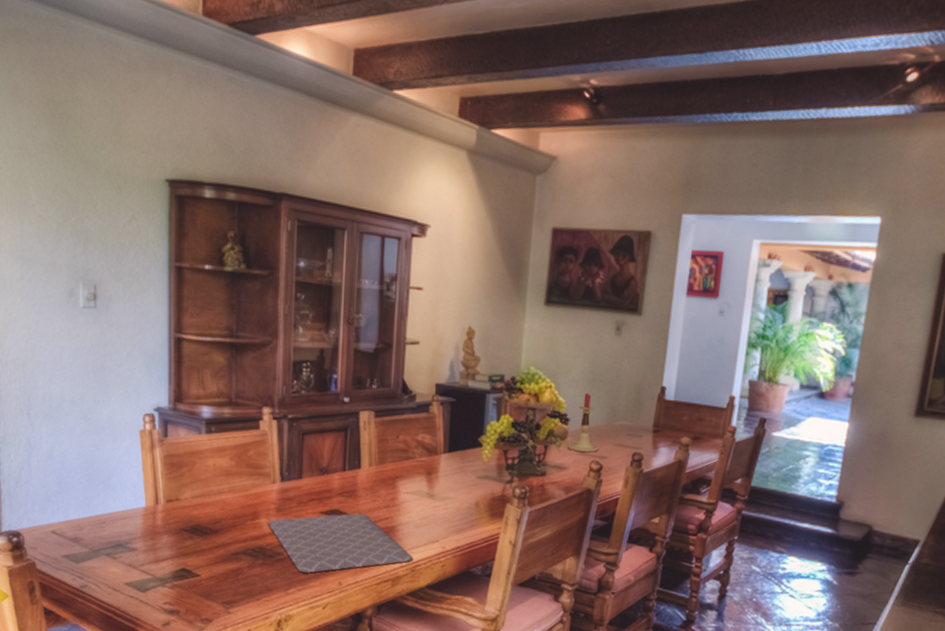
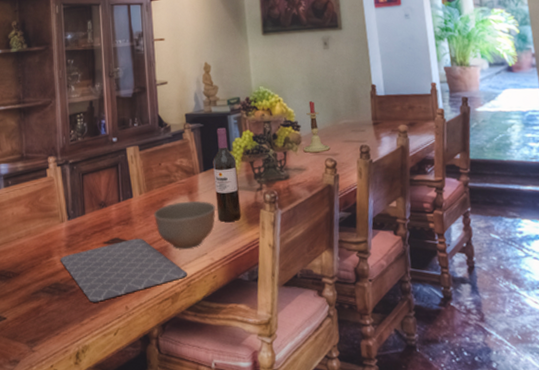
bowl: none [383,481,456,533] -> present [154,200,216,249]
wine bottle: none [456,406,488,512] -> present [213,127,241,223]

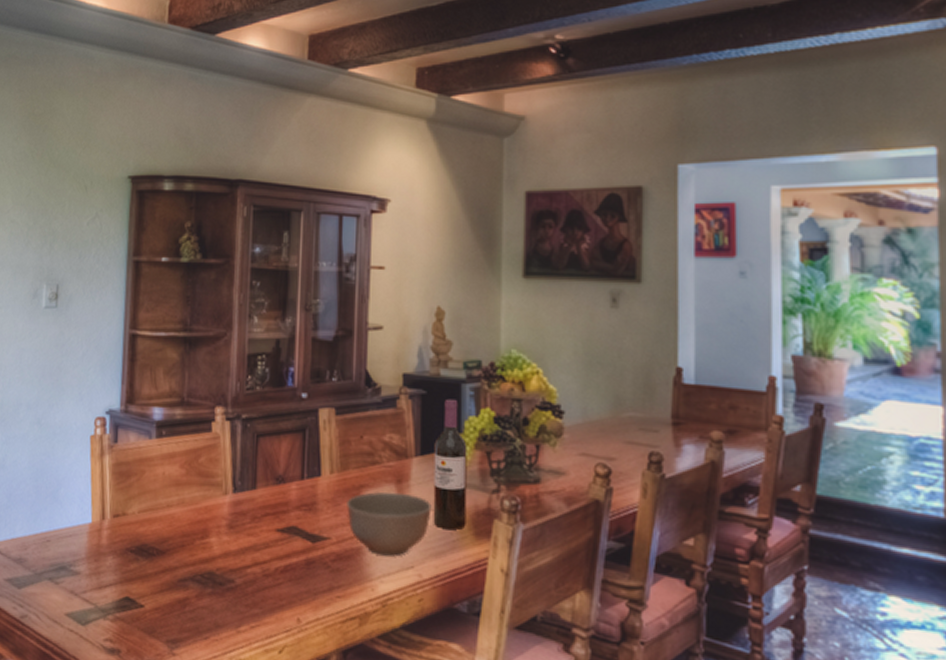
placemat: present [60,238,188,302] -> none [218,530,385,607]
candlestick: present [303,100,331,154] -> none [565,378,605,454]

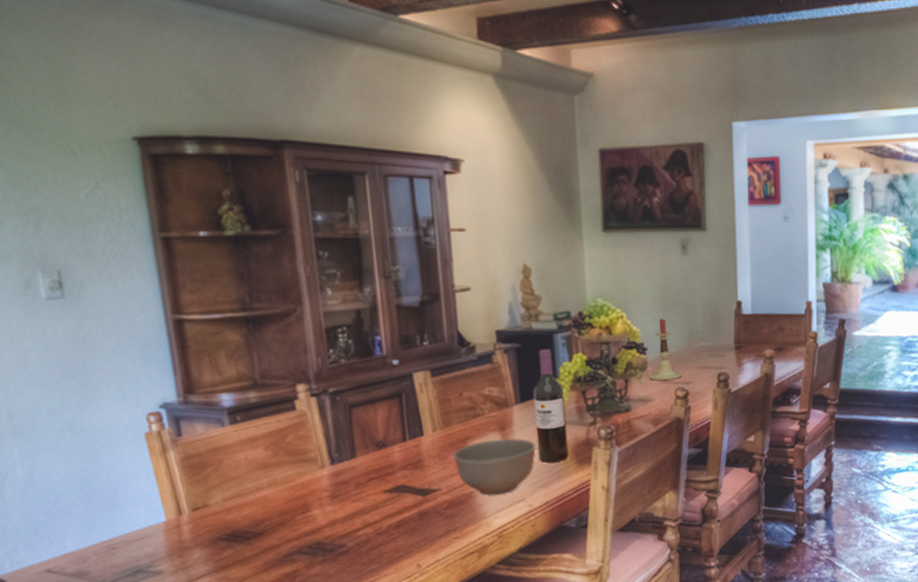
candlestick: none [565,378,605,454] -> present [649,318,683,382]

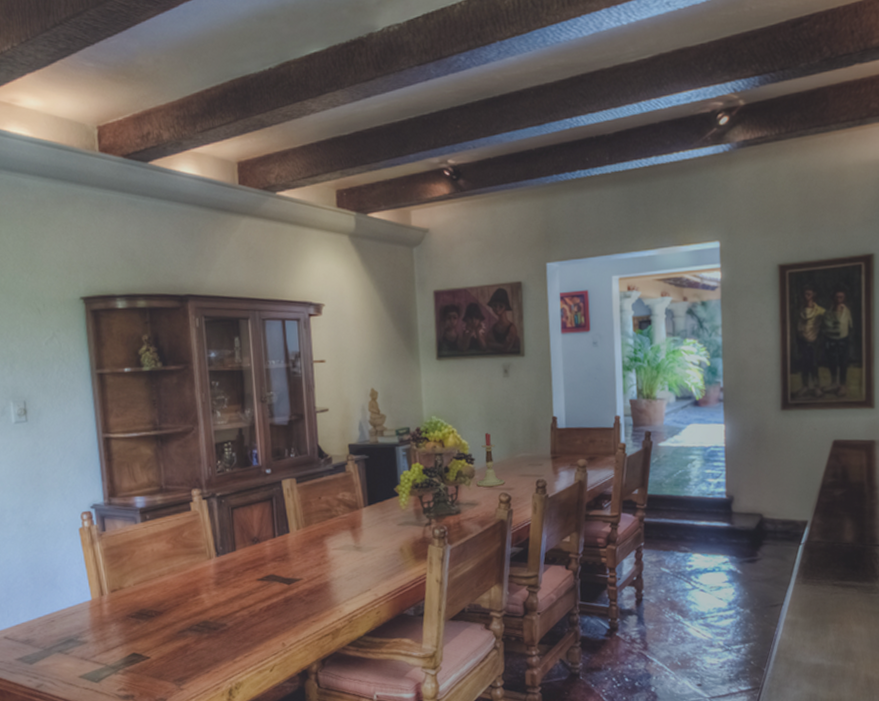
bowl: present [453,438,536,495] -> none [313,536,381,585]
wine bottle: present [533,348,569,463] -> none [378,459,408,558]

